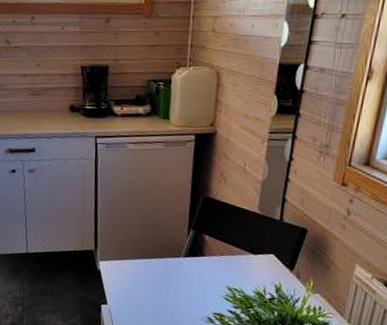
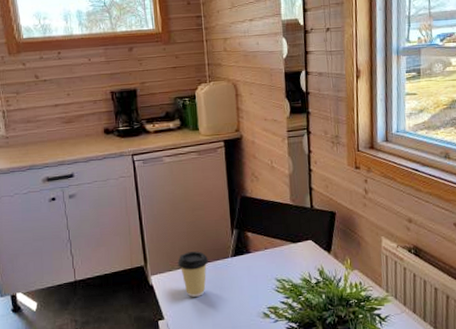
coffee cup: none [128,244,160,289] -> present [178,251,209,297]

